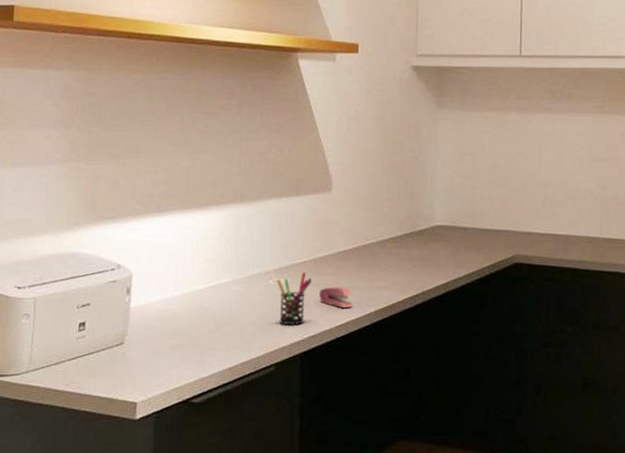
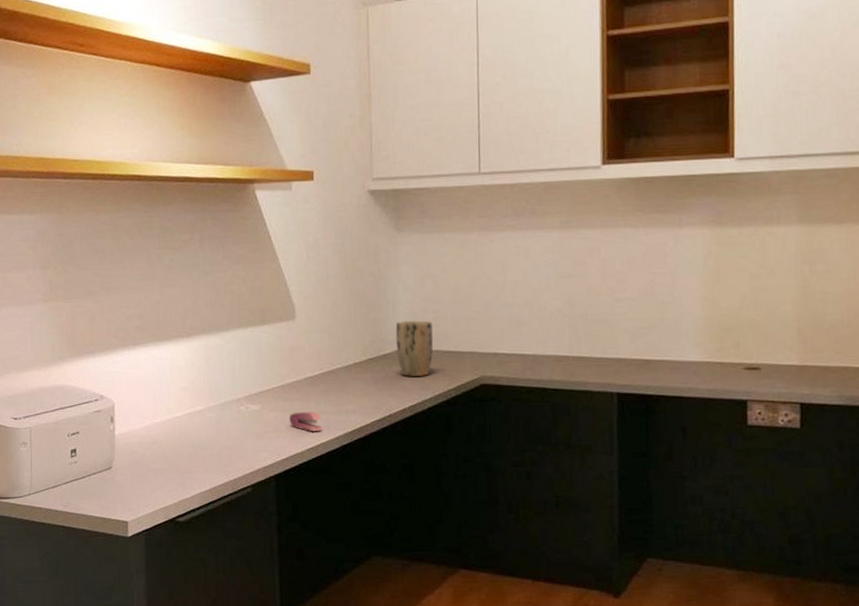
pen holder: present [276,272,312,325] -> none [248,398,281,448]
plant pot: none [432,196,470,253] -> present [395,320,434,377]

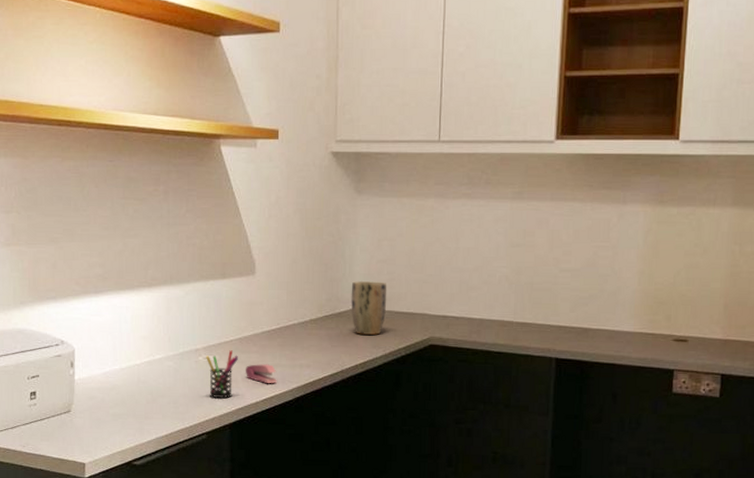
pen holder: none [248,398,281,448] -> present [206,350,238,398]

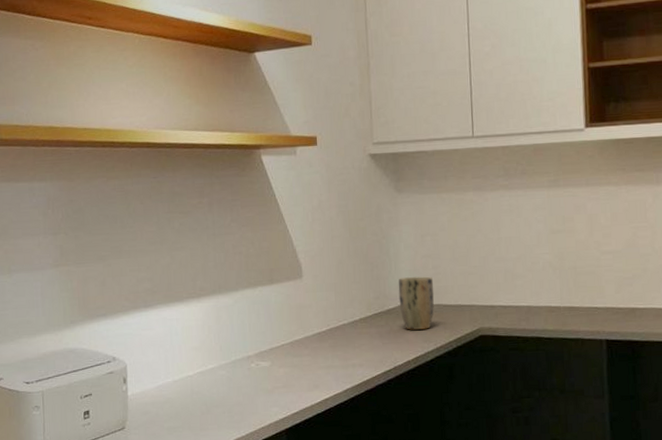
pen holder: present [206,350,238,398] -> none [258,355,291,404]
stapler: present [245,364,277,383] -> none [298,366,331,386]

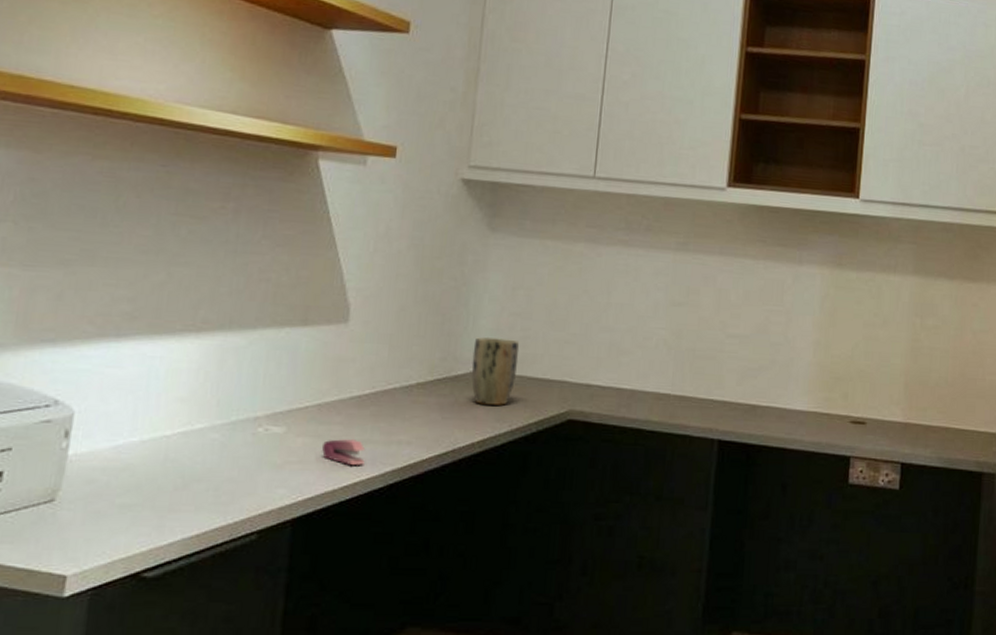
stapler: none [298,366,331,386] -> present [321,439,365,465]

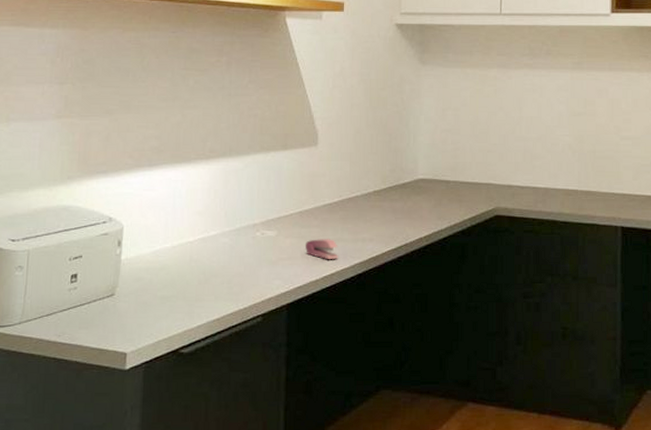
plant pot: present [471,336,520,405] -> none [415,150,452,206]

